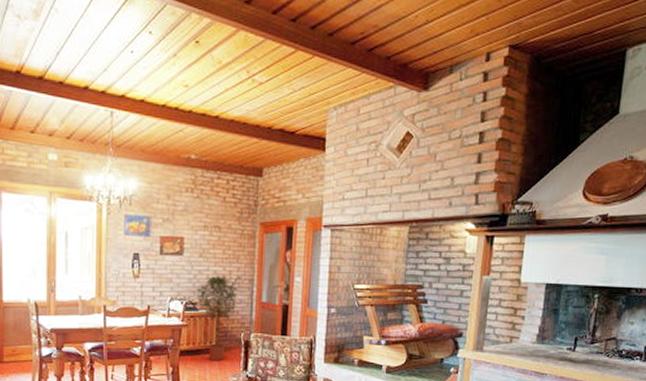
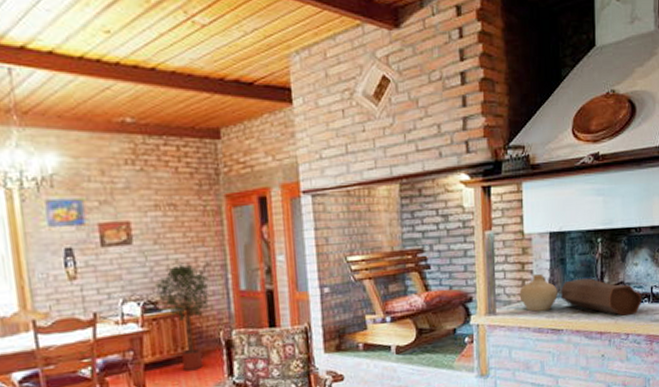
ceramic jug: none [508,319,547,354] -> present [519,273,558,312]
decorative log: none [548,329,634,370] -> present [560,278,642,316]

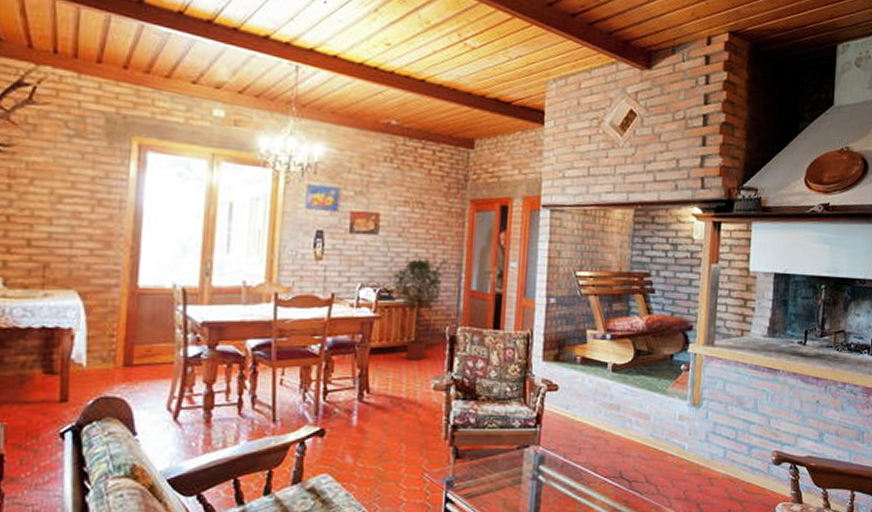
ceramic jug: present [519,273,558,312] -> none [739,311,778,349]
decorative log: present [560,278,642,316] -> none [779,322,862,364]

